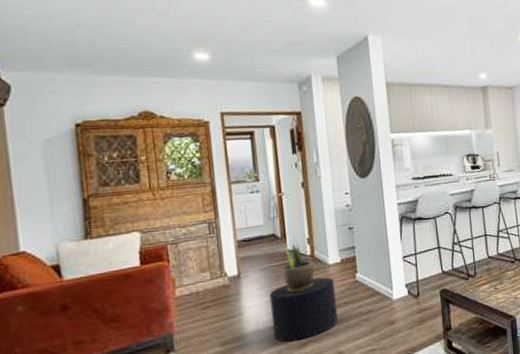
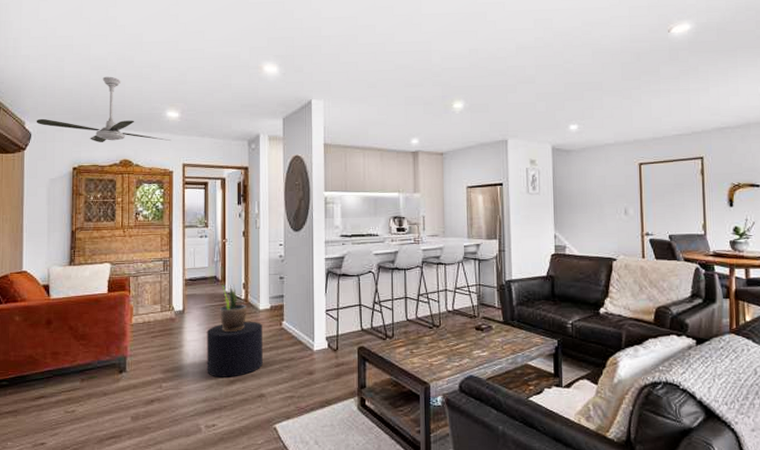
ceiling fan: none [15,13,203,93] -> present [36,76,171,142]

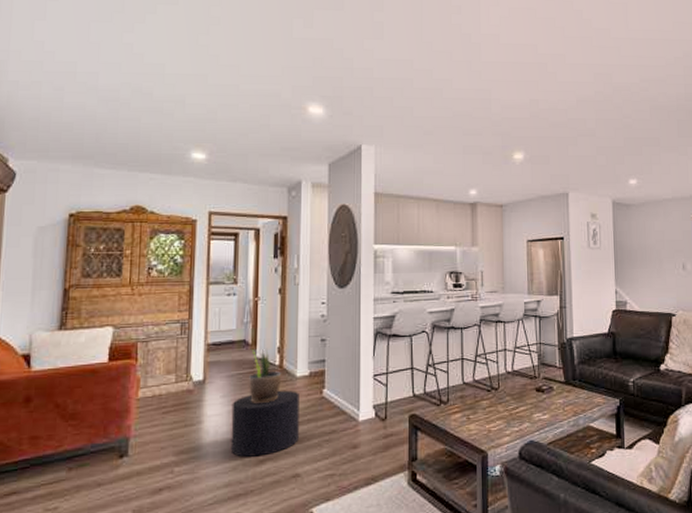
ceiling fan: present [36,76,171,142] -> none [23,110,196,185]

